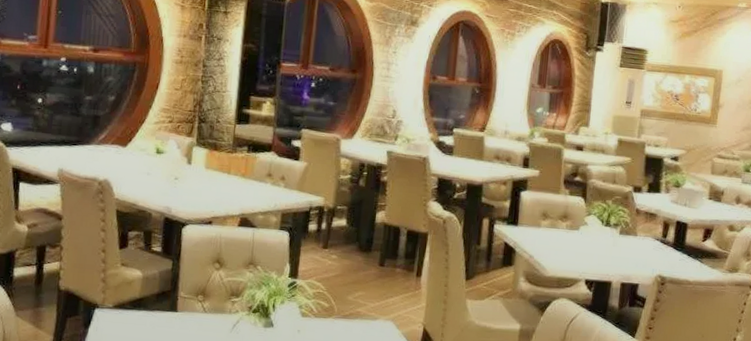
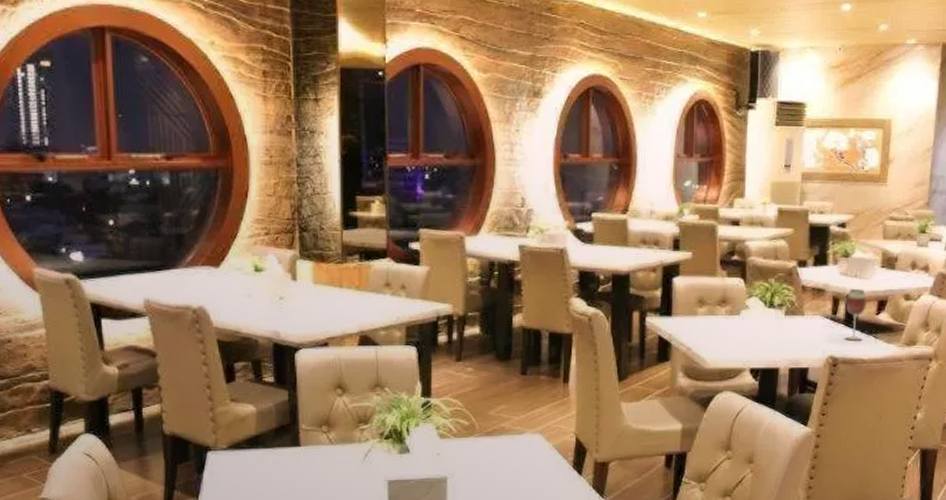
wineglass: none [673,216,695,264] -> present [845,289,868,341]

